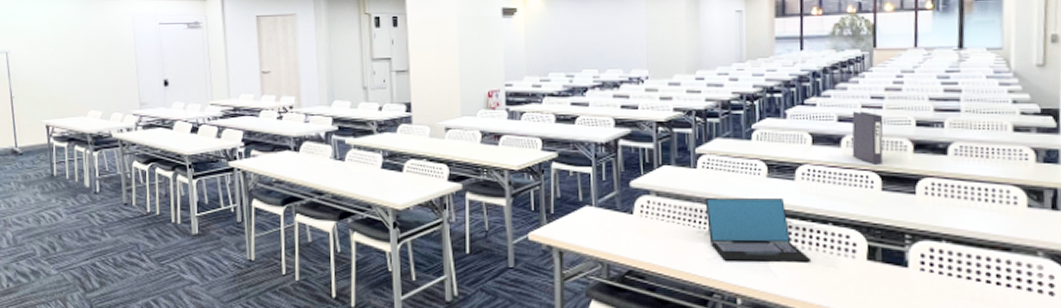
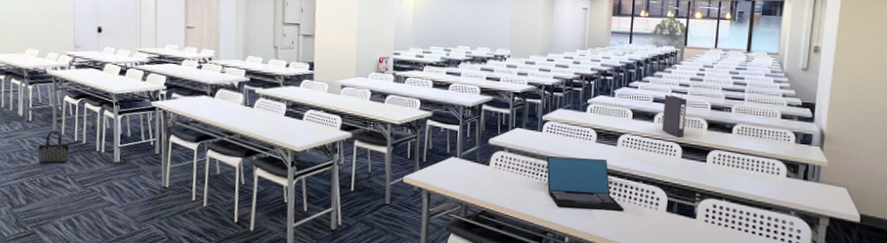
tote bag: none [108,202,142,240] -> present [38,130,70,164]

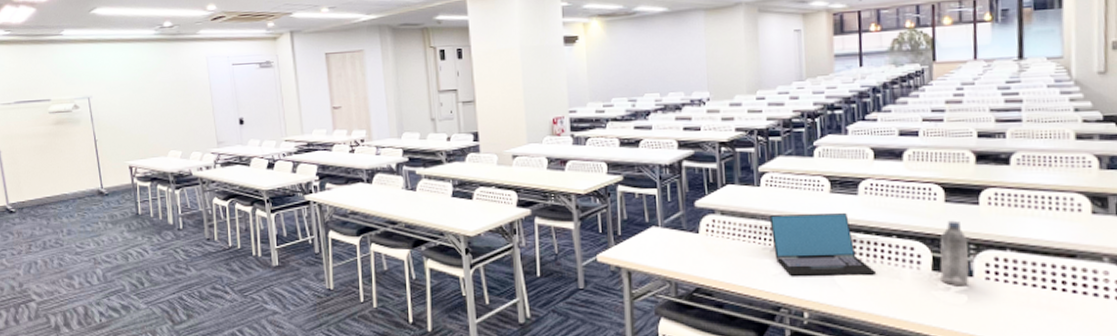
tote bag: present [38,130,70,164] -> none [193,237,225,274]
binder: present [662,94,688,138] -> none [913,124,946,177]
water bottle: none [672,173,696,226] -> present [940,220,969,286]

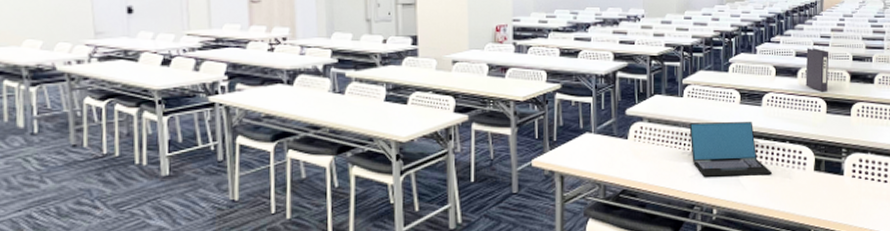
binder: none [913,124,946,177] -> present [805,48,829,92]
water bottle: present [940,220,969,286] -> none [820,128,842,184]

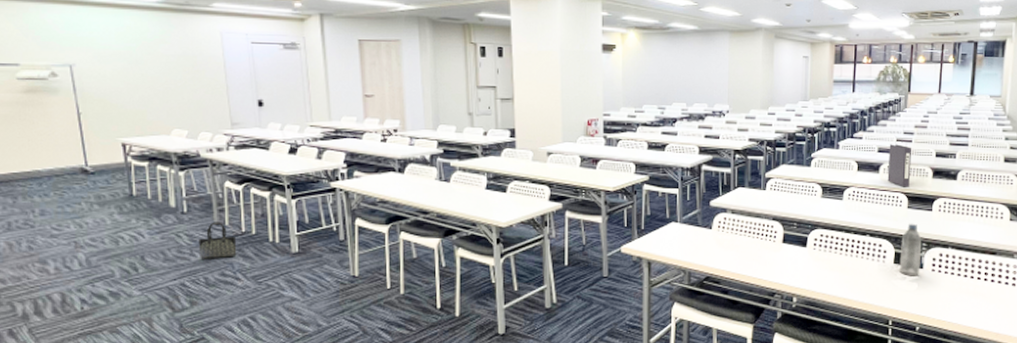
tote bag: none [50,143,96,186] -> present [198,222,237,259]
laptop: present [689,122,773,177] -> none [771,215,852,267]
water bottle: none [820,128,842,184] -> present [899,223,922,276]

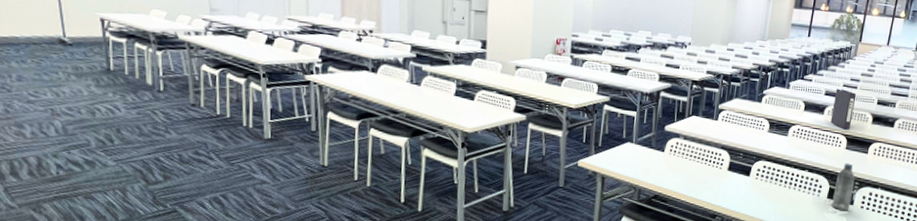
tote bag: present [198,222,237,259] -> none [173,102,211,138]

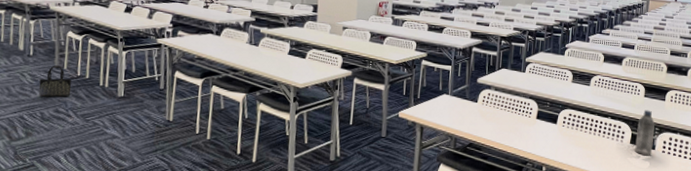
tote bag: none [173,102,211,138] -> present [38,65,72,98]
binder: present [830,88,857,130] -> none [628,41,651,79]

